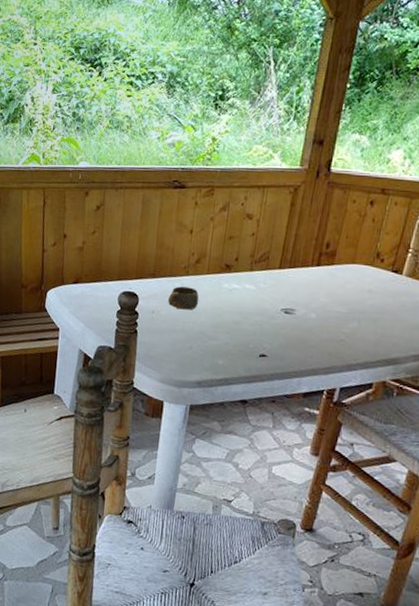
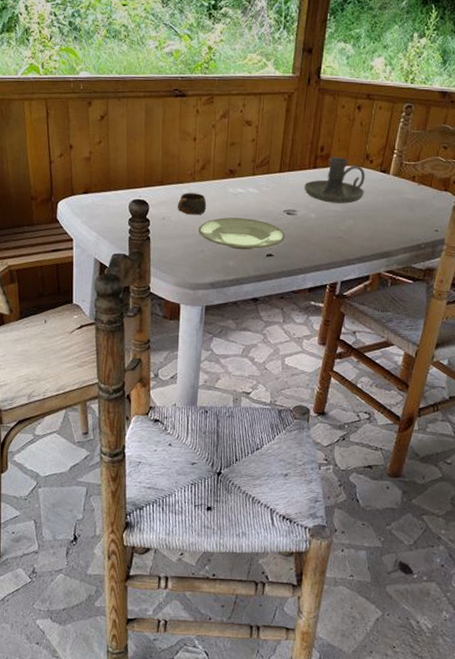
plate: none [188,313,282,349] -> present [198,217,286,250]
candle holder: none [305,254,375,305] -> present [304,157,365,204]

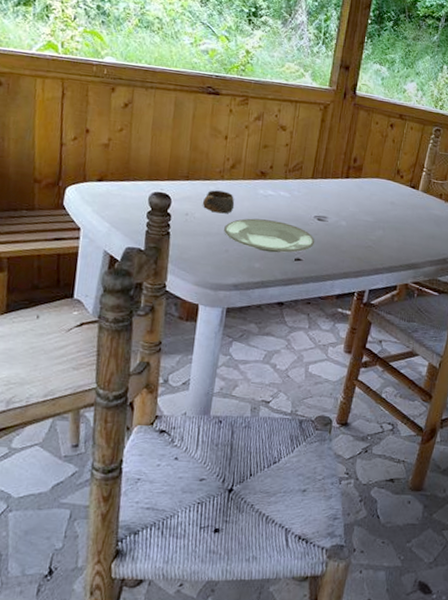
candle holder: present [304,157,365,204] -> none [336,169,396,215]

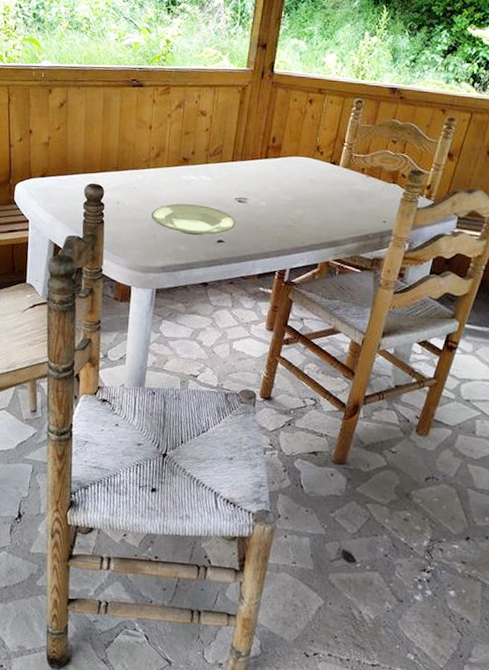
cup: present [202,190,235,214] -> none [131,179,160,201]

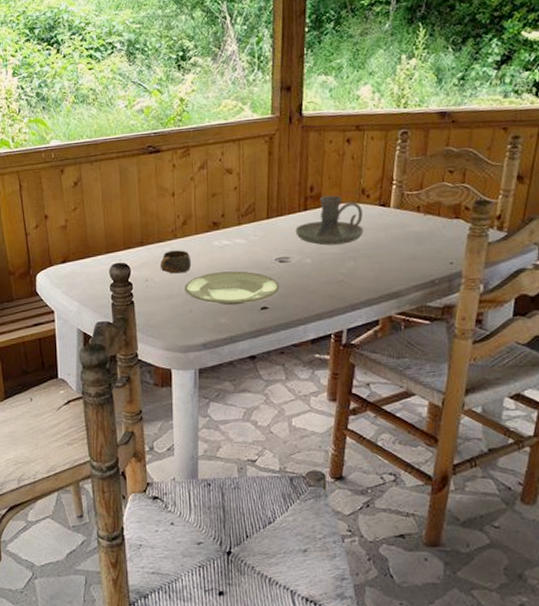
cup: none [131,179,160,201] -> present [159,250,192,274]
candle holder: none [255,148,316,193] -> present [295,195,363,246]

